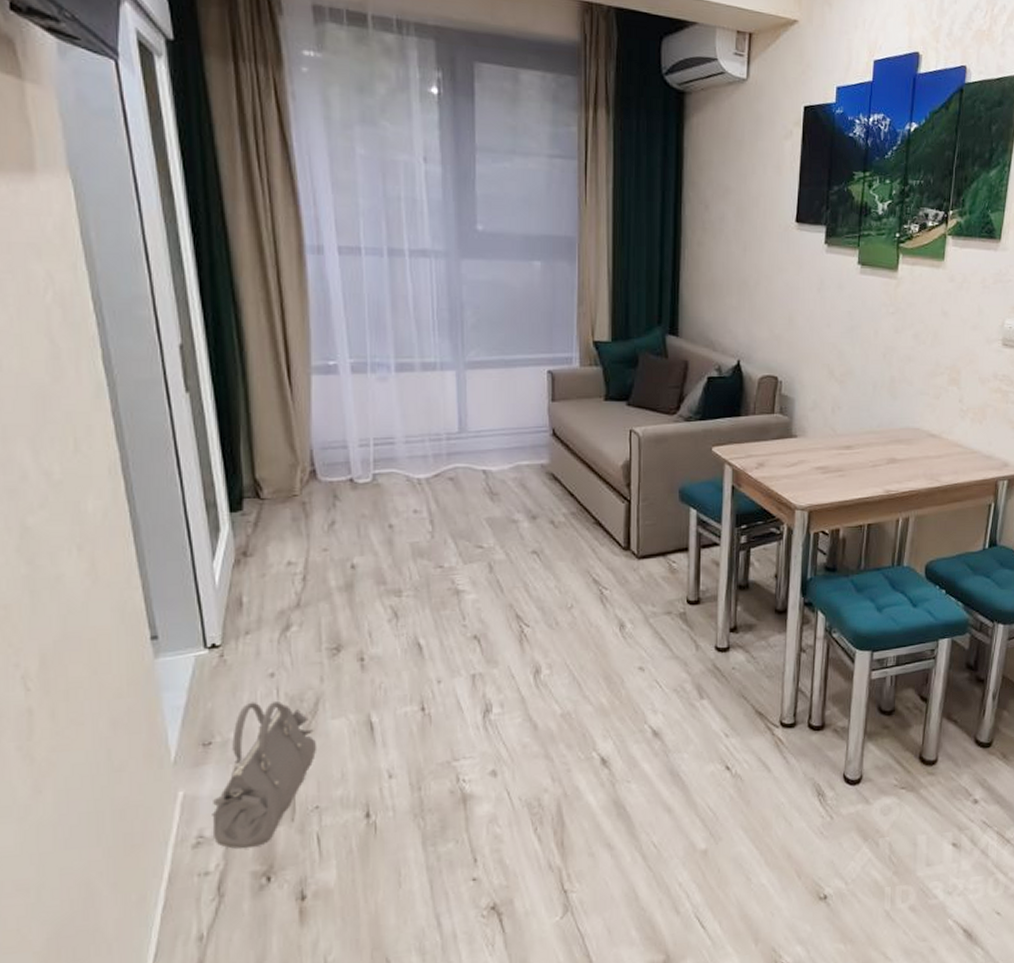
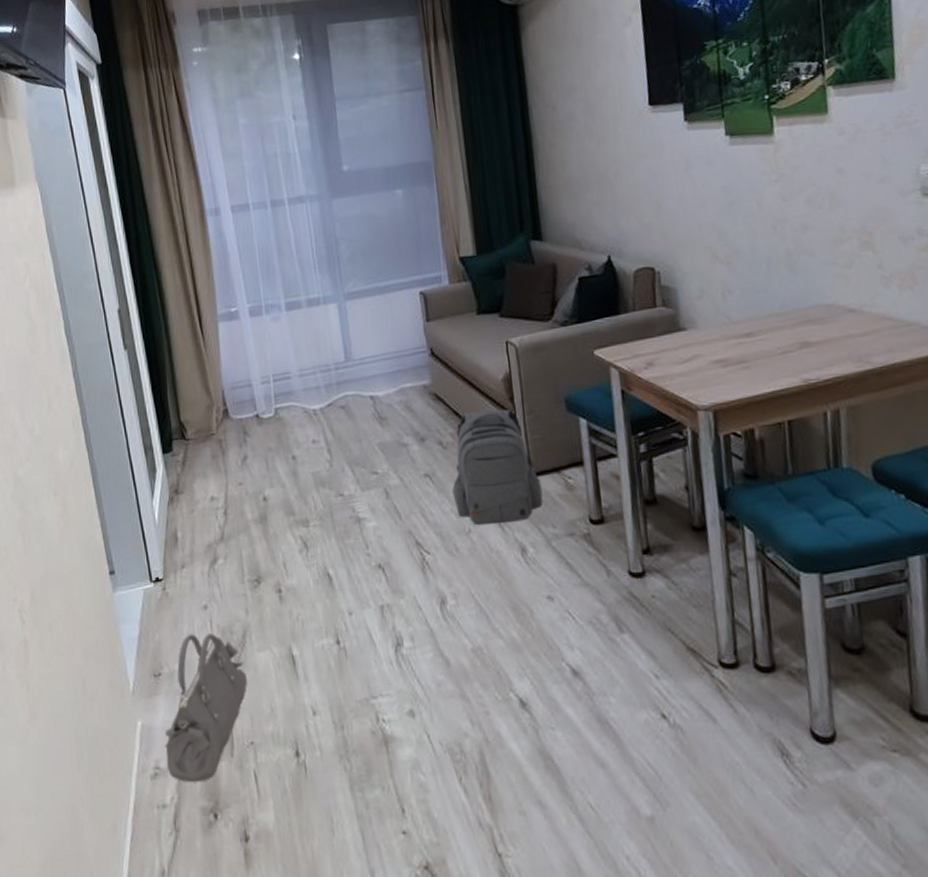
backpack: none [559,494,646,602] -> present [452,409,543,526]

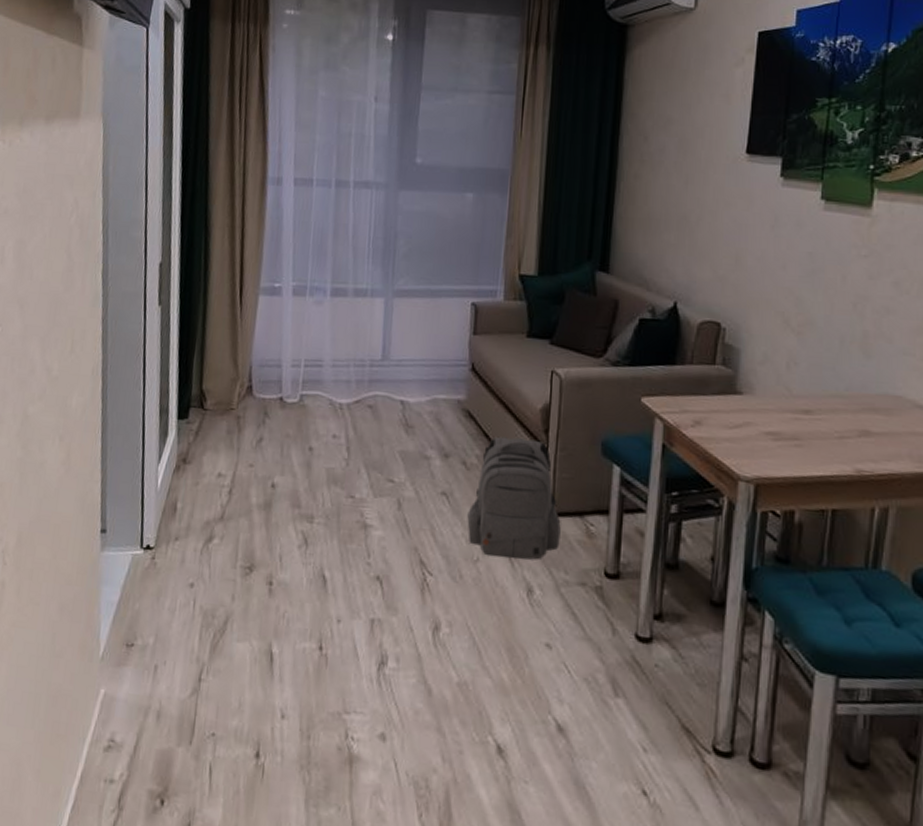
shoulder bag: present [165,634,248,783] -> none [122,609,221,764]

